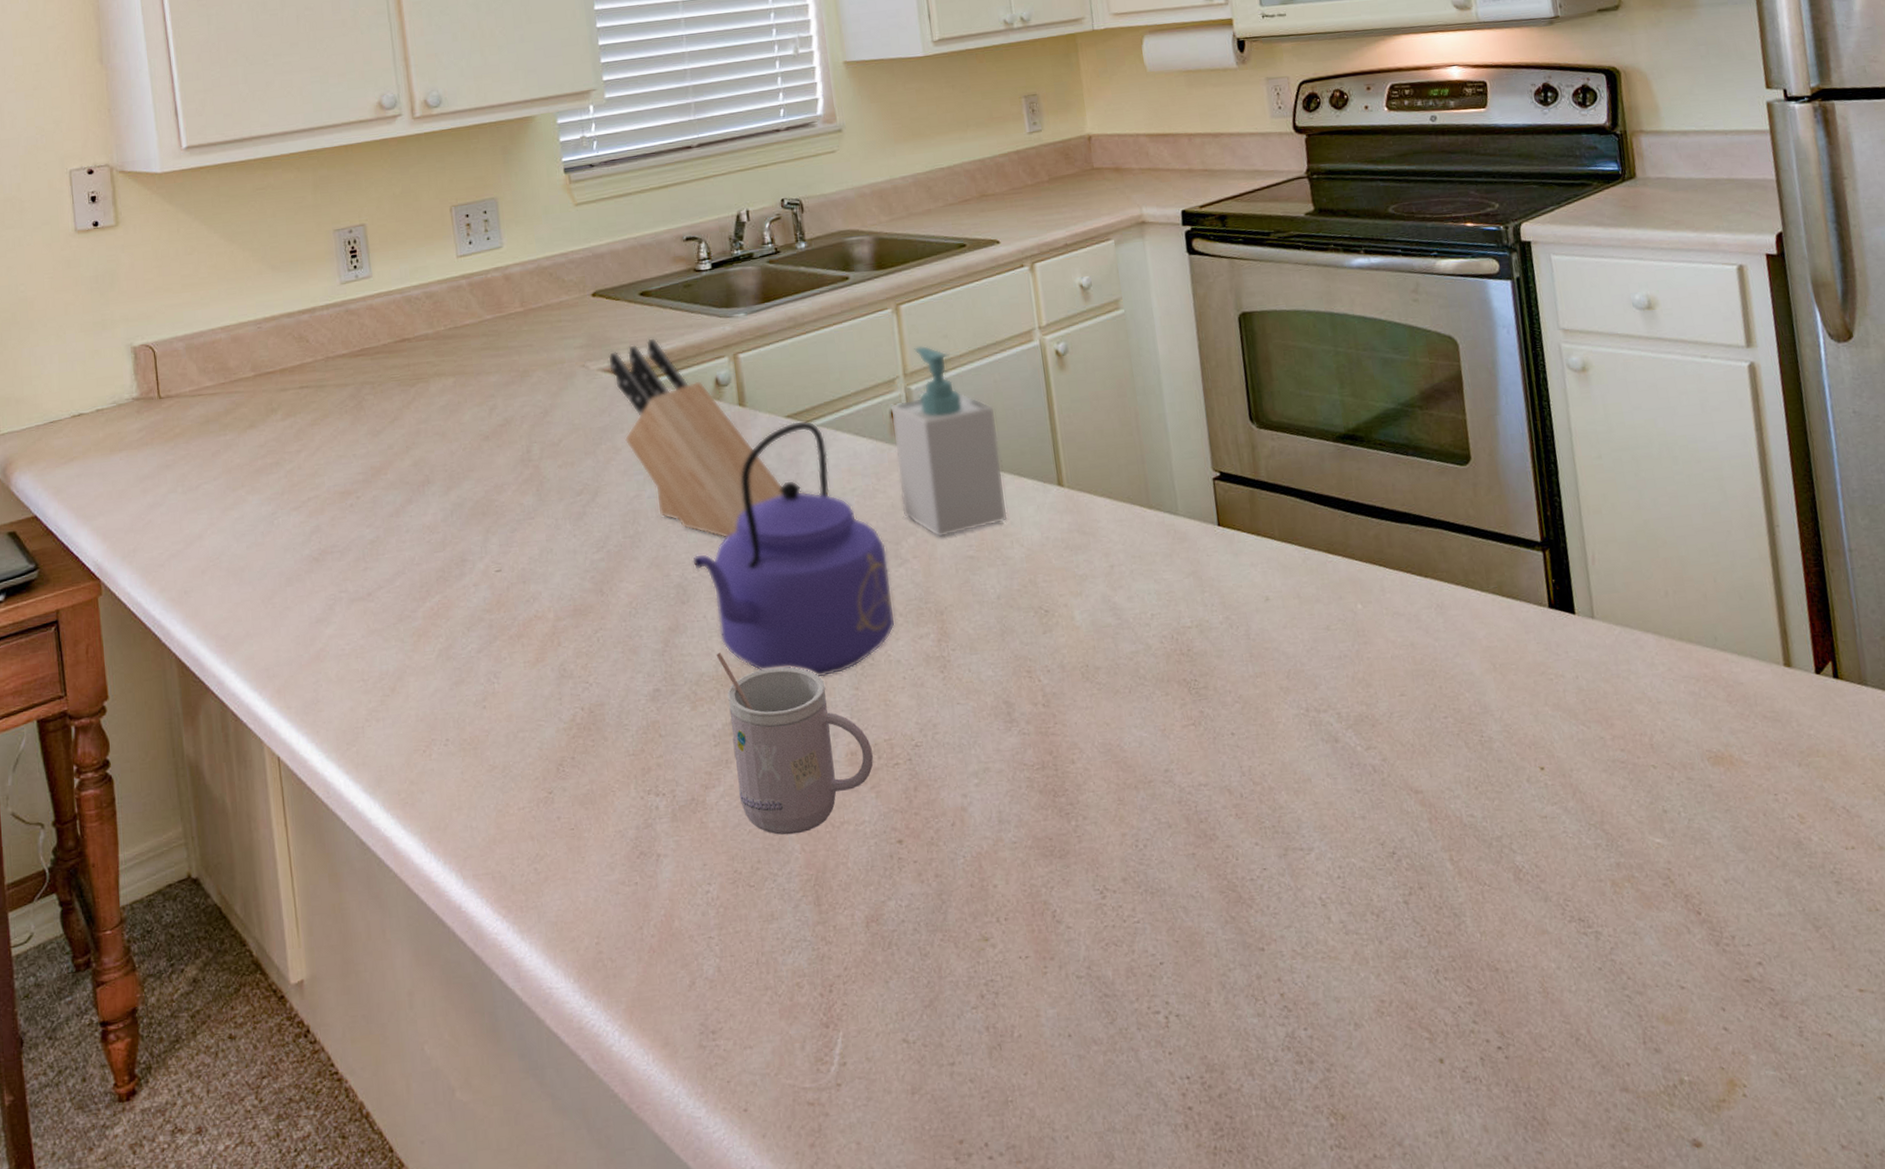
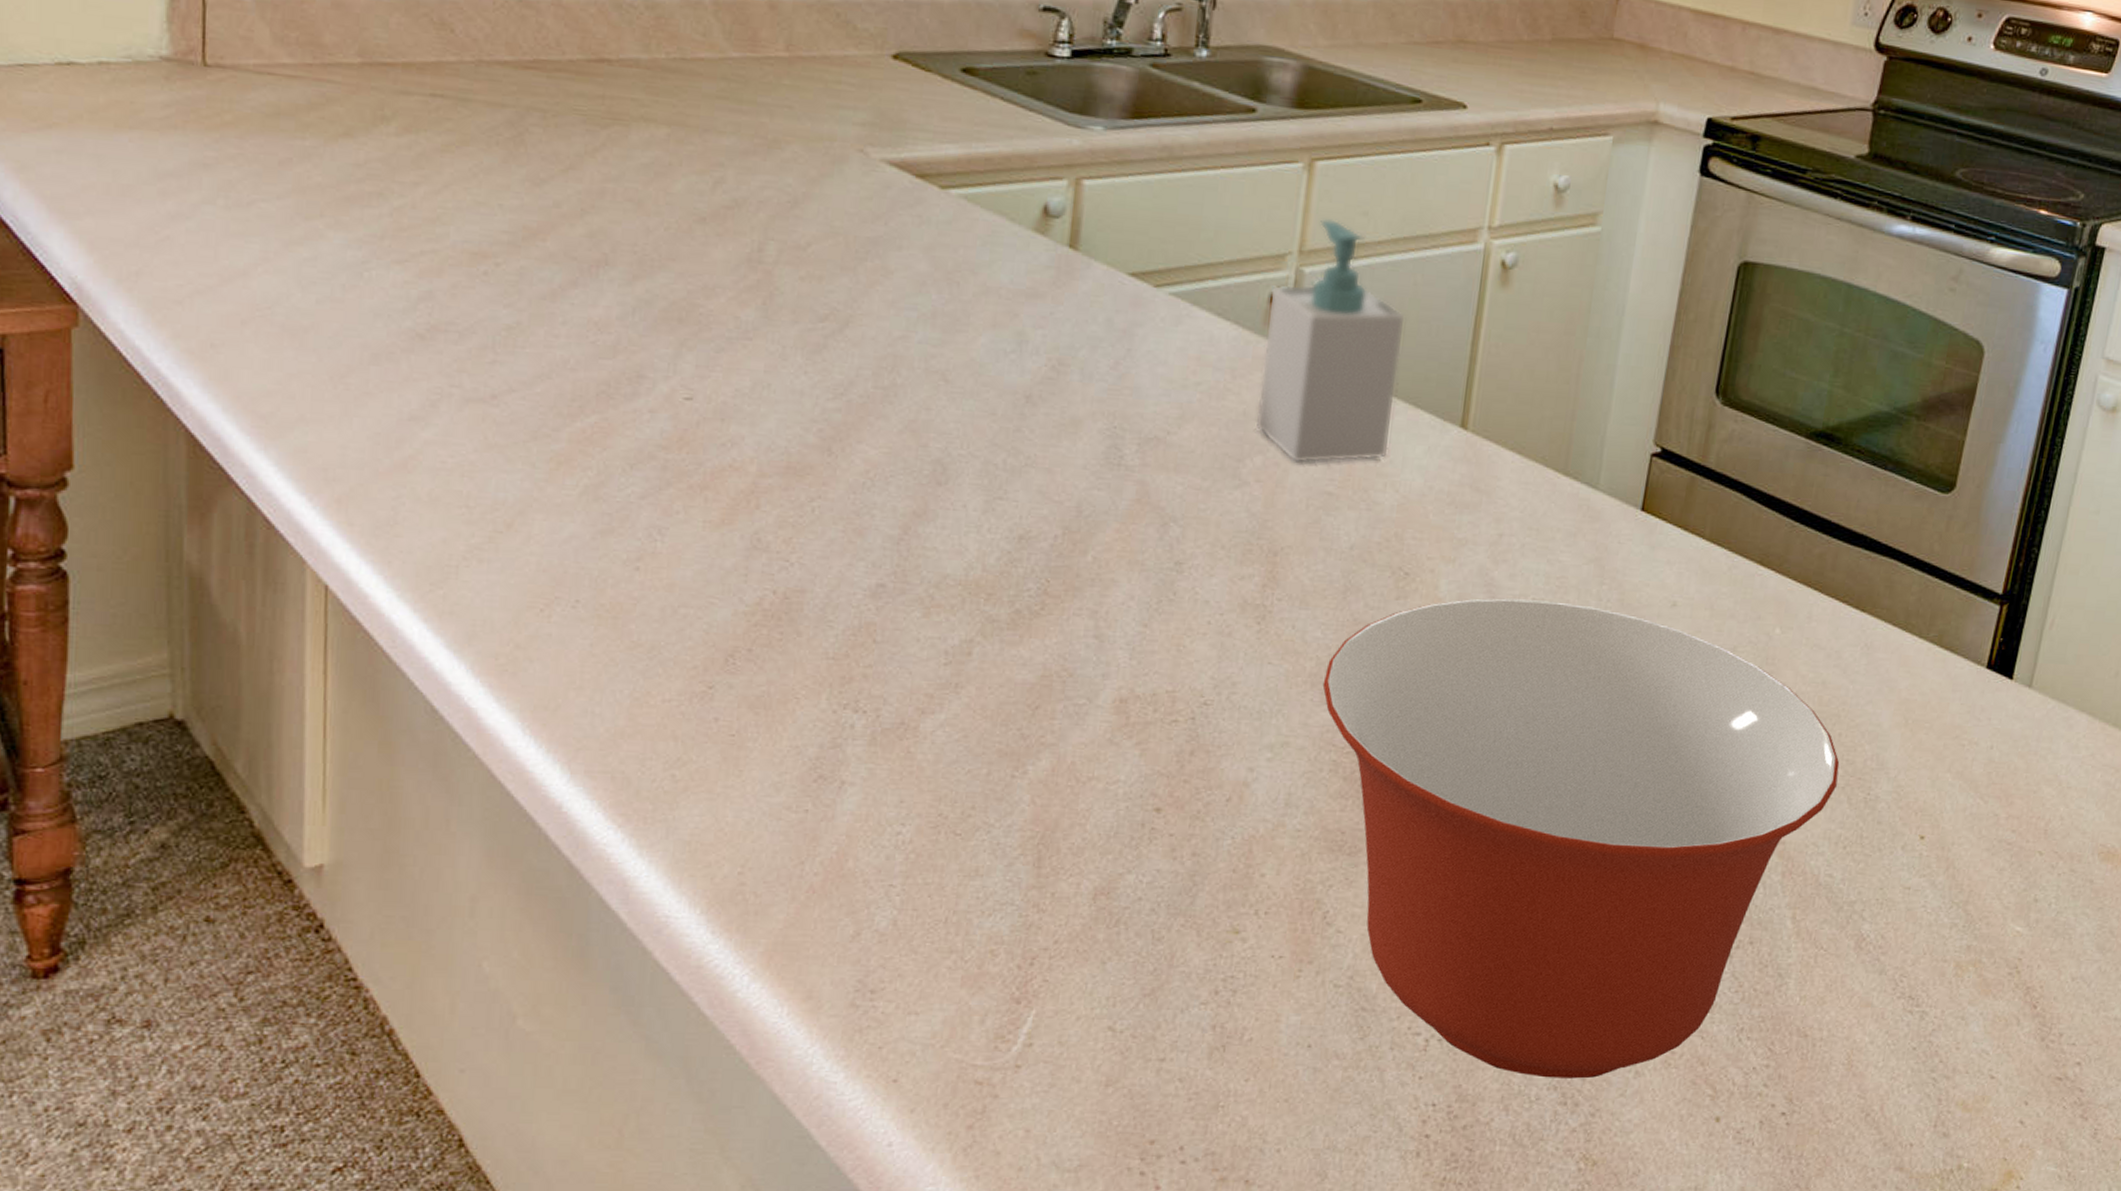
knife block: present [608,338,783,539] -> none [897,133,1106,413]
kettle: present [692,420,896,677] -> none [962,282,1224,605]
mug: present [716,653,873,835] -> none [964,554,1148,783]
mixing bowl: none [1003,612,1452,1040] -> present [1322,598,1840,1079]

